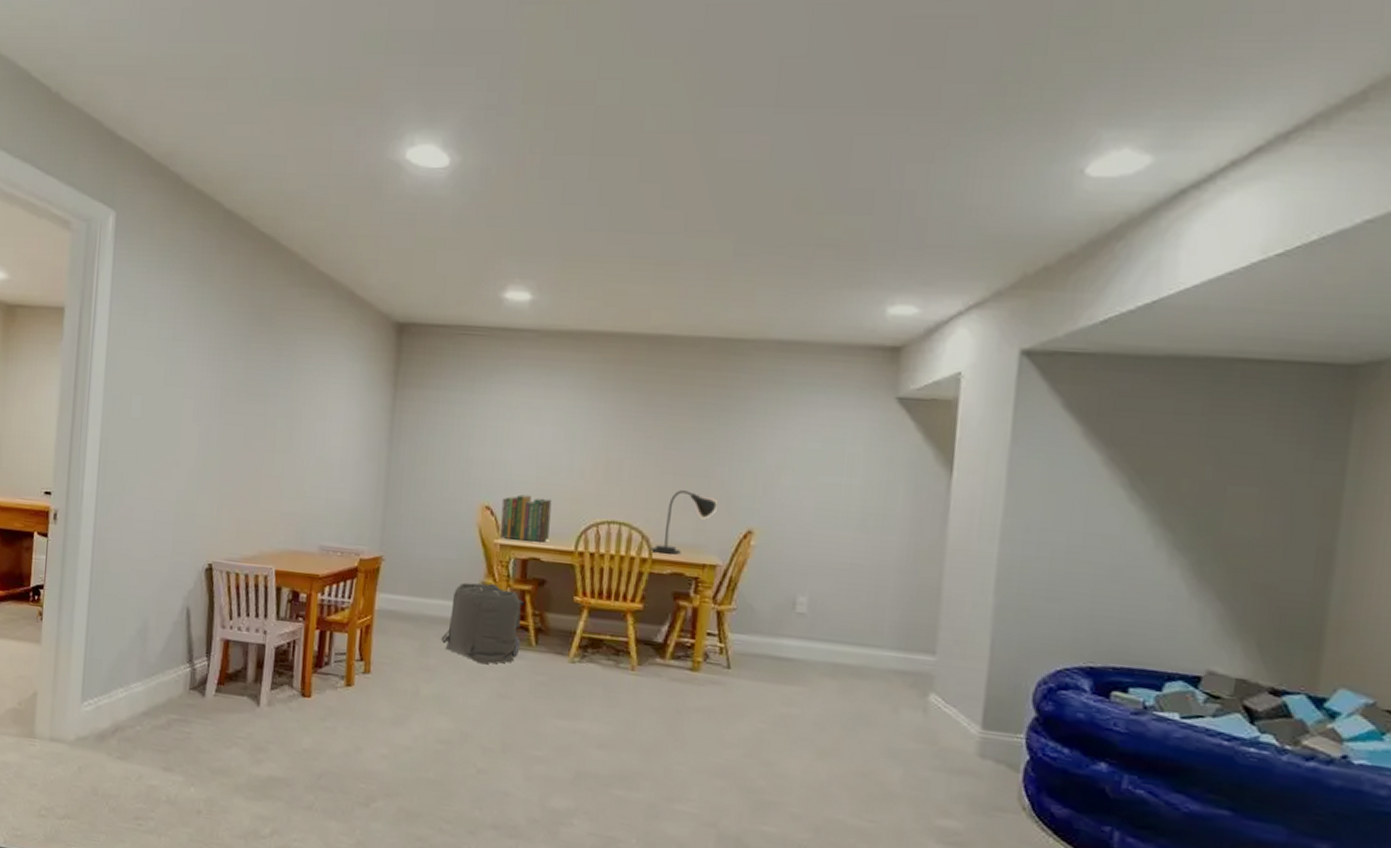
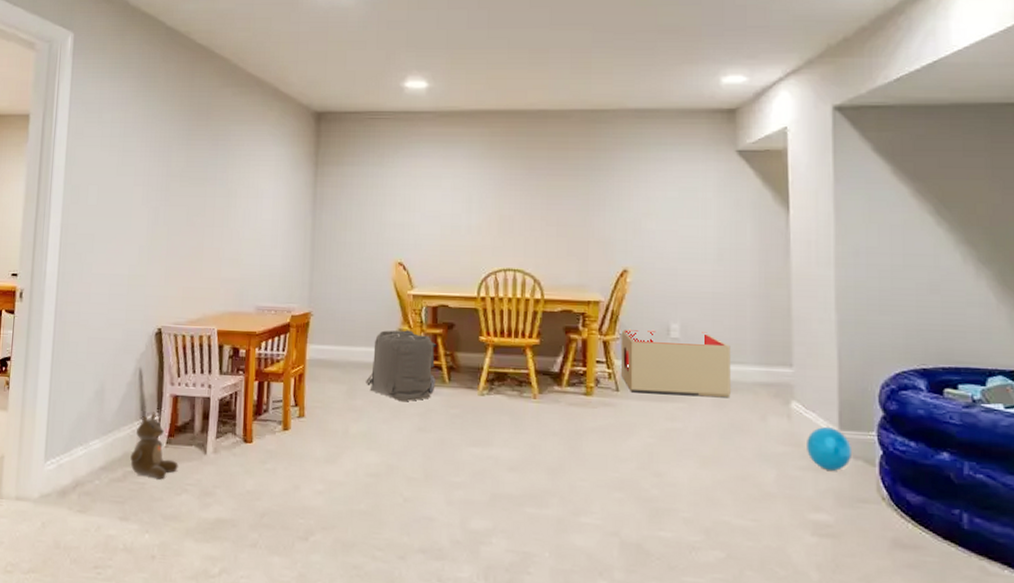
teddy bear: none [175,656,228,730] -> present [130,412,178,480]
books: present [500,494,552,543] -> none [412,251,455,291]
desk lamp: present [650,490,717,555] -> none [542,239,596,294]
toy chest: none [733,599,865,685] -> present [620,329,731,398]
ball: none [940,724,995,774] -> present [805,427,853,471]

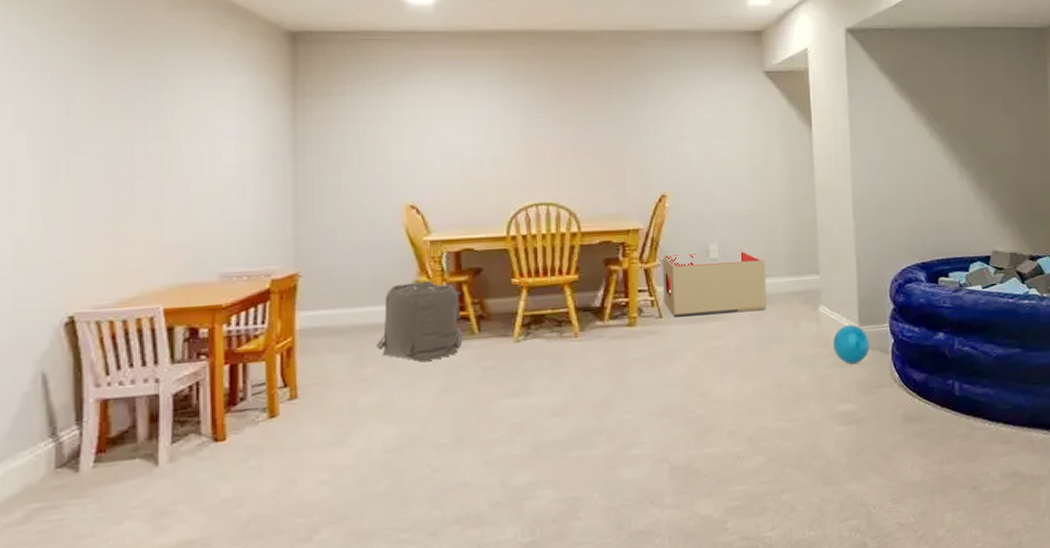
teddy bear: present [130,412,178,480] -> none [36,425,115,511]

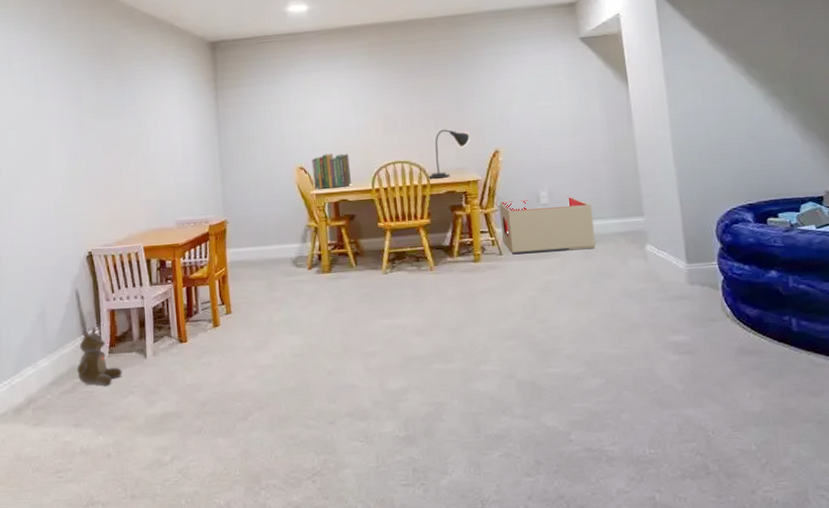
teddy bear: none [36,425,115,511] -> present [77,327,122,386]
backpack: present [377,281,464,363] -> none [283,225,345,289]
books: none [427,189,479,235] -> present [311,153,351,189]
desk lamp: none [578,167,633,226] -> present [427,129,470,179]
ball: present [832,325,871,364] -> none [661,262,700,298]

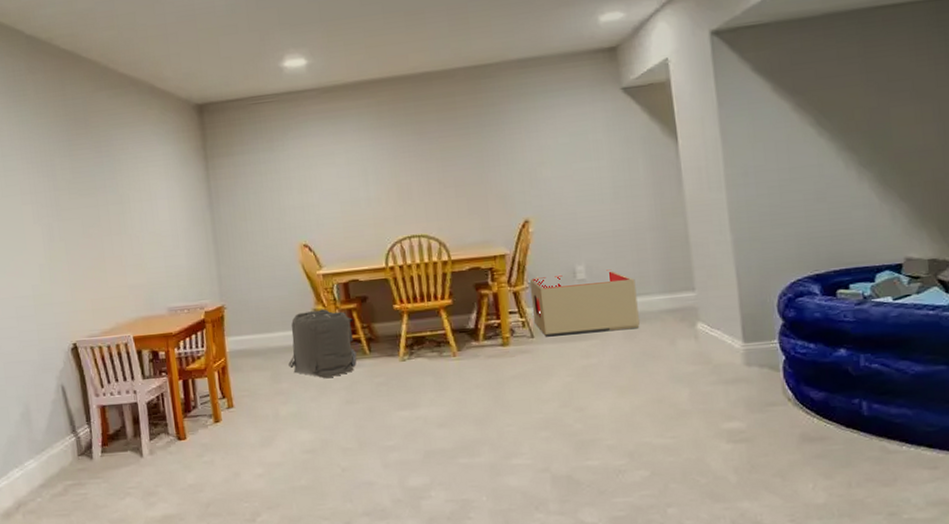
teddy bear: present [77,327,122,386] -> none [68,424,117,488]
backpack: none [283,225,345,289] -> present [288,309,357,379]
books: present [311,153,351,189] -> none [316,227,362,269]
desk lamp: present [427,129,470,179] -> none [448,198,496,255]

